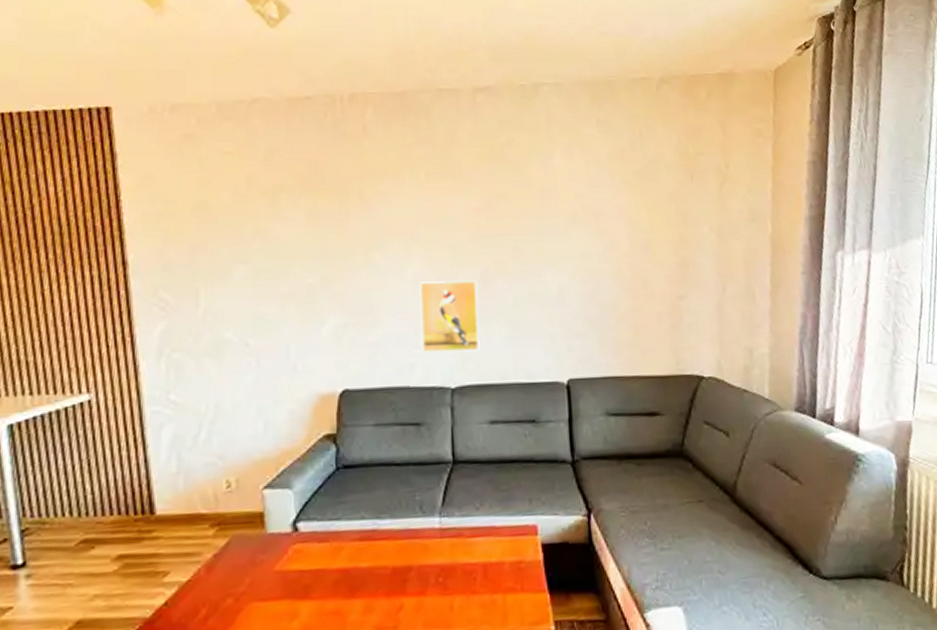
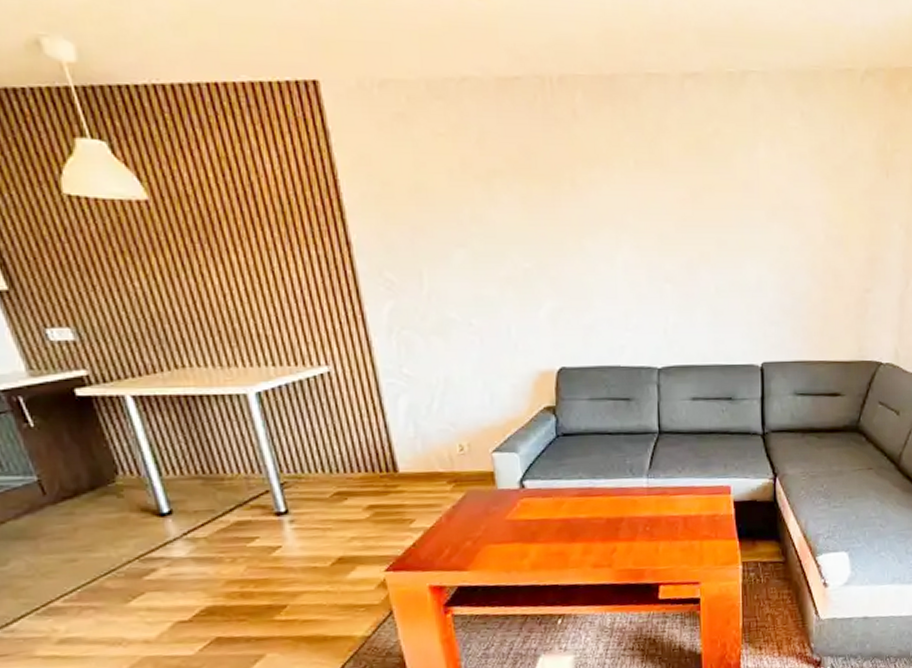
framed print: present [419,280,480,352] -> none [629,269,684,336]

